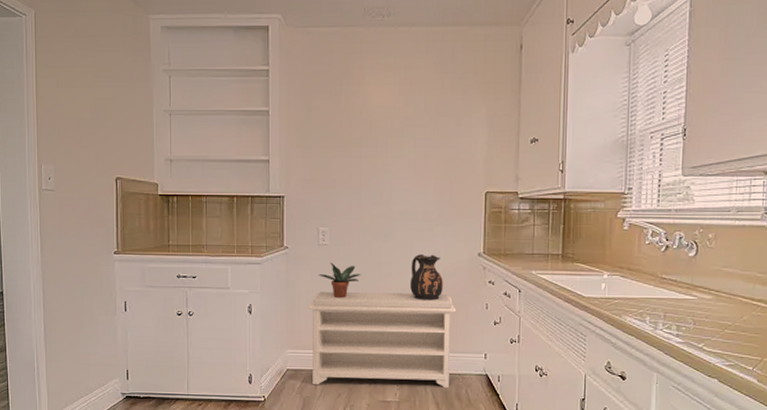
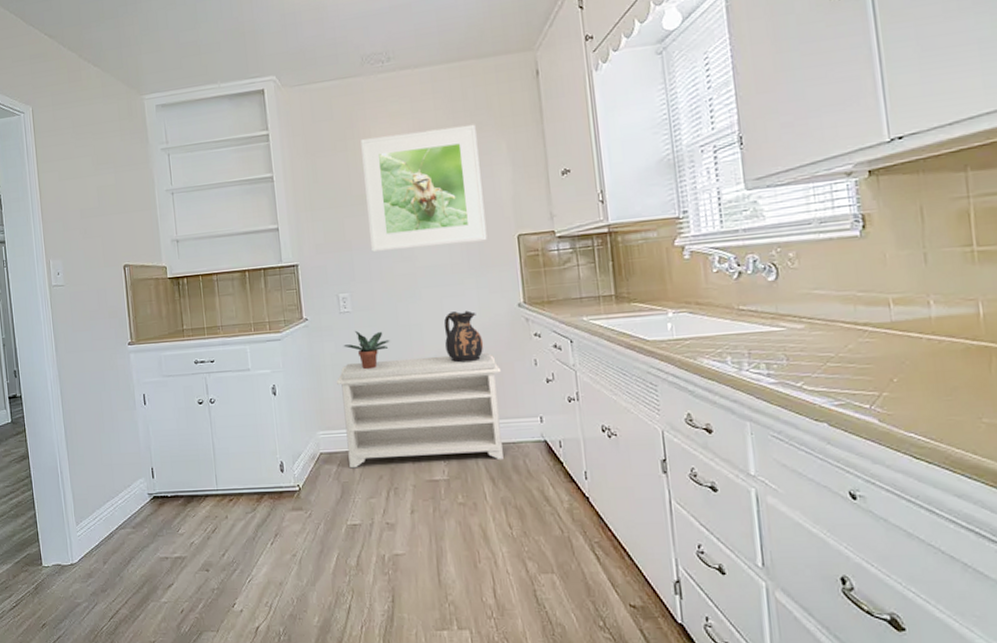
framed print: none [354,86,460,194] -> present [360,124,488,253]

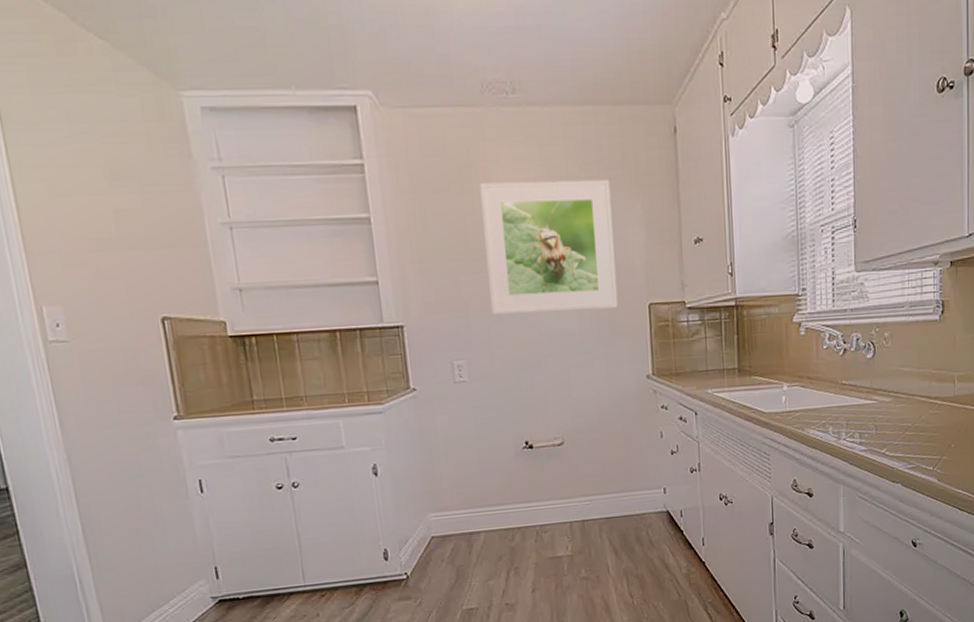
bench: present [336,352,503,469] -> none [449,425,628,551]
potted plant: present [343,330,390,370] -> none [458,402,511,445]
ceramic jug: present [443,310,484,363] -> none [570,381,611,436]

